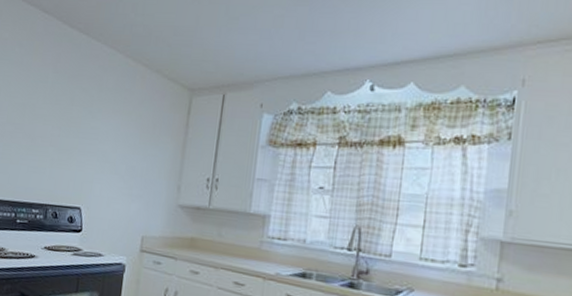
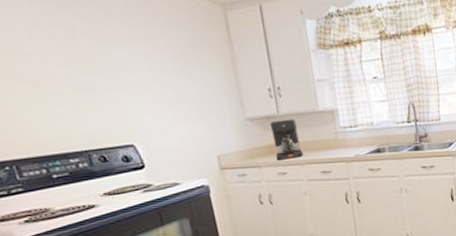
coffee maker: none [193,213,224,259] -> present [270,119,304,160]

